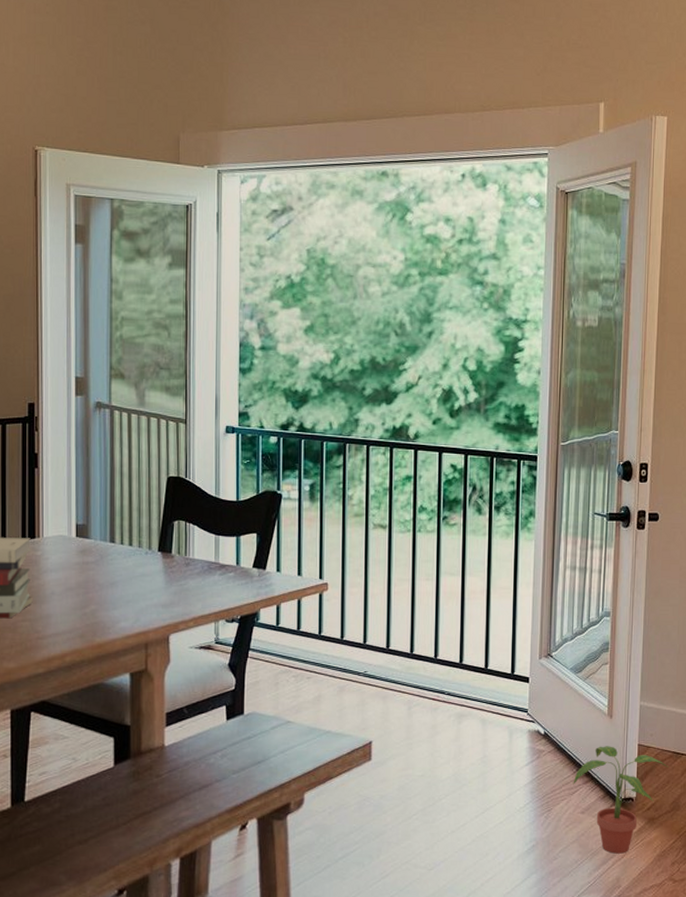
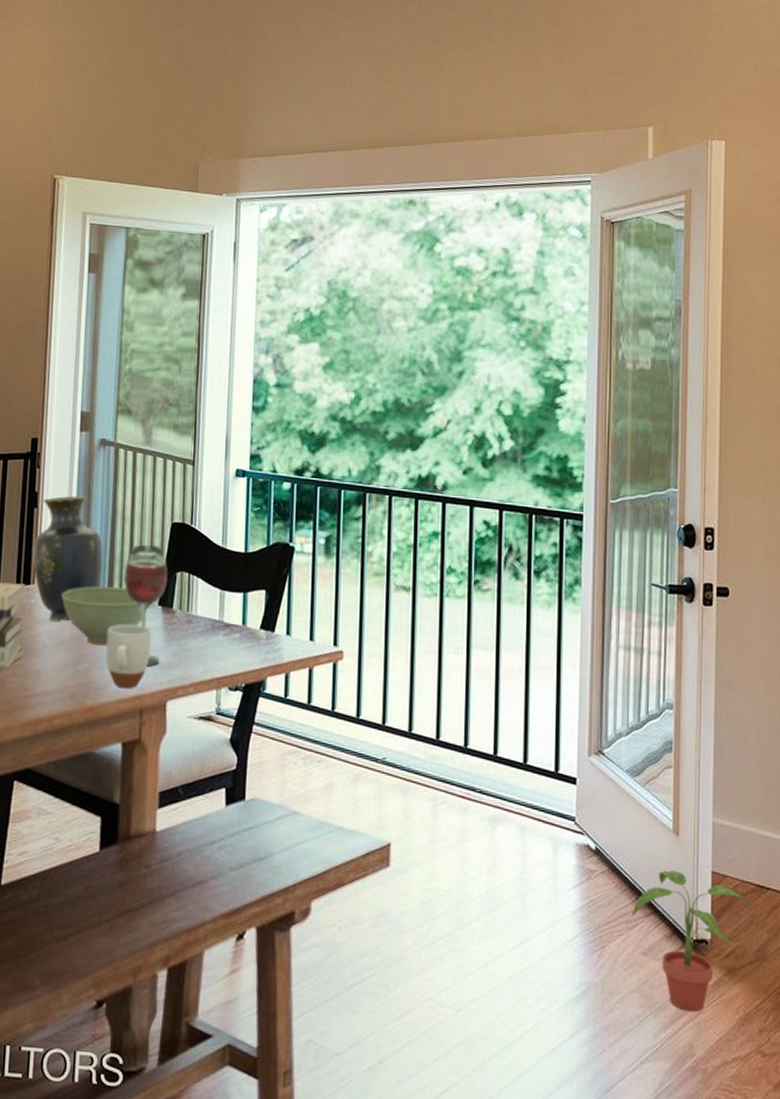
vase: none [36,455,104,570] -> present [32,495,103,621]
bowl: none [66,537,147,590] -> present [61,586,147,646]
mug: none [111,569,152,625] -> present [106,623,151,688]
wineglass: none [125,498,165,605] -> present [124,545,168,666]

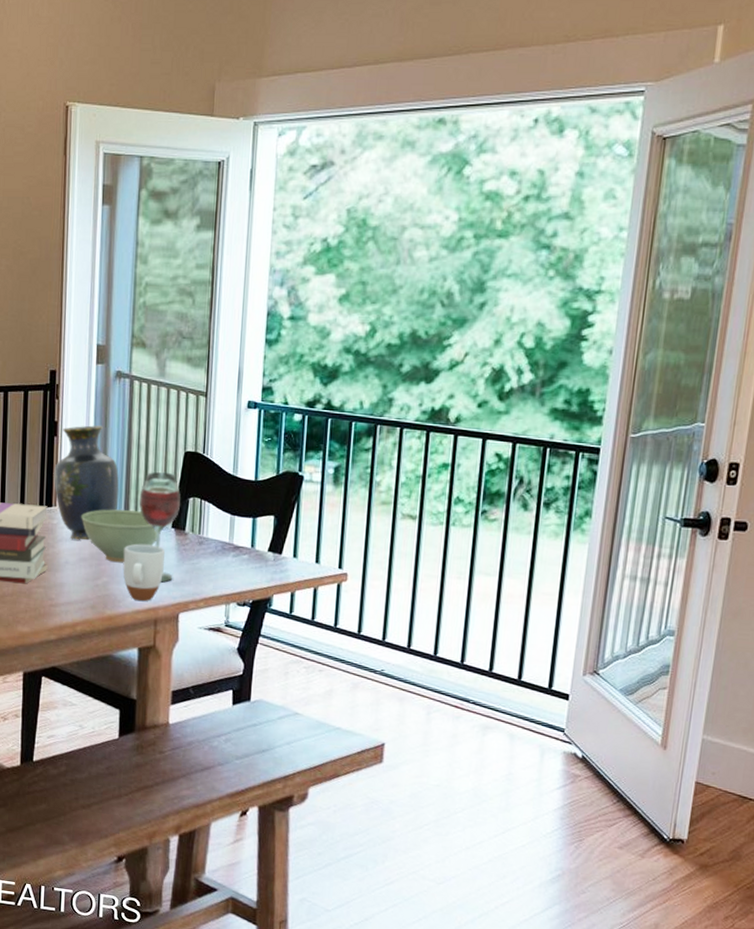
potted plant: present [631,870,752,1012] -> none [611,778,732,898]

